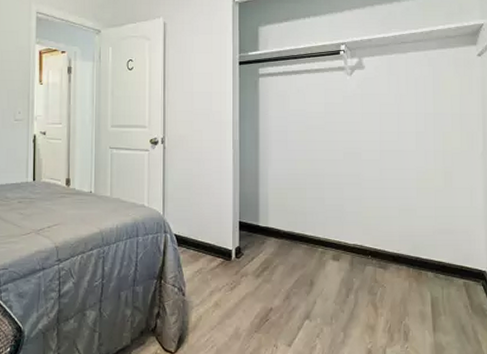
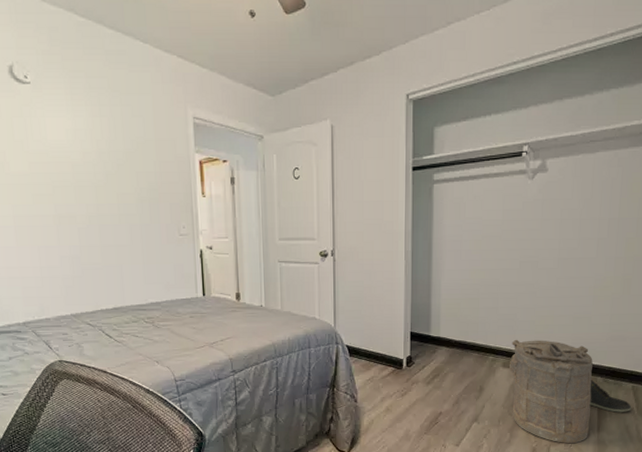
laundry hamper: none [338,231,424,345] -> present [508,339,593,444]
sneaker: none [421,274,466,311] -> present [589,379,632,412]

